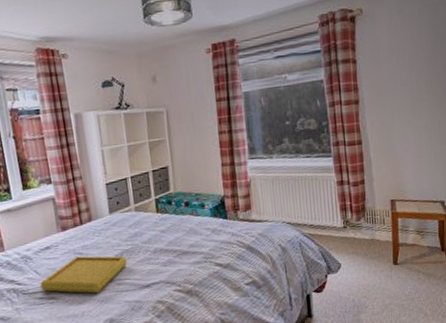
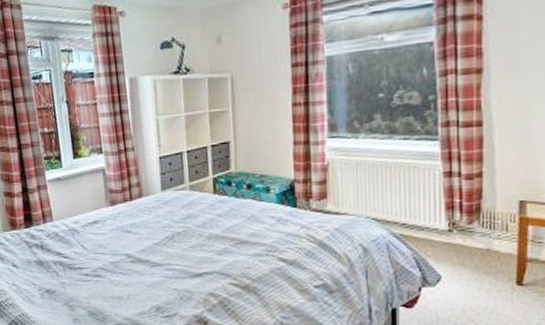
serving tray: present [40,256,128,294] -> none [87,234,179,276]

